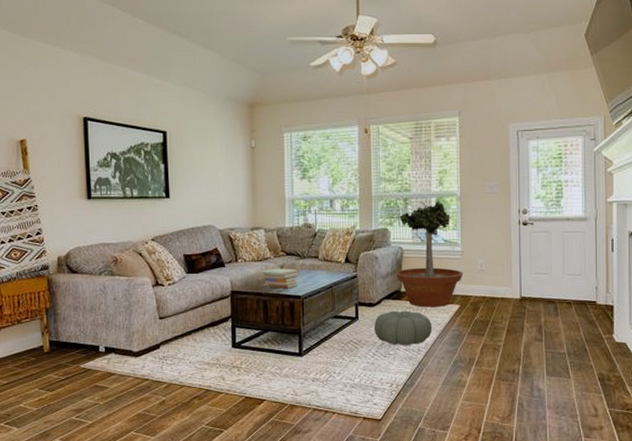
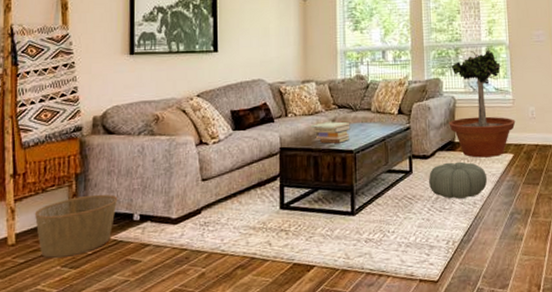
basket: none [12,327,85,381] -> present [34,194,118,258]

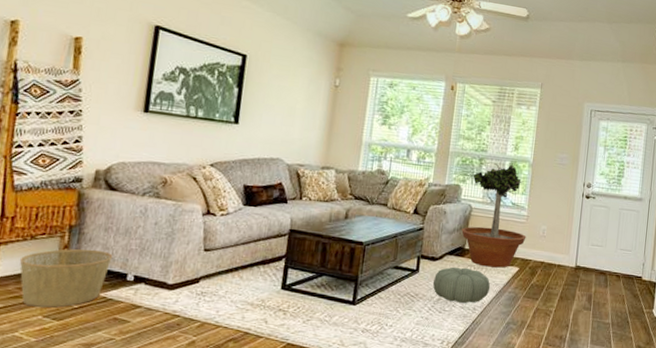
books: present [310,121,350,144] -> none [323,210,364,234]

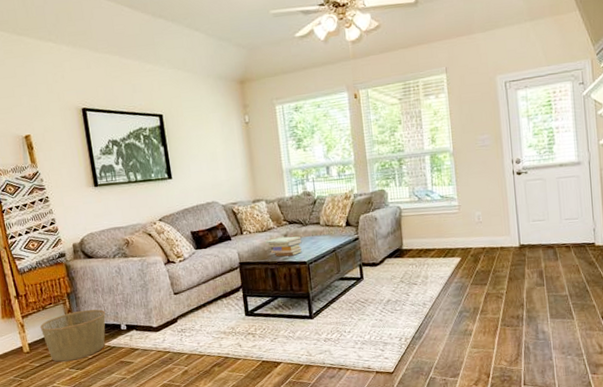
books: none [323,210,364,234] -> present [264,236,302,257]
pouf: present [433,267,491,303] -> none [379,267,436,301]
potted tree: present [461,163,526,268] -> none [395,157,462,263]

